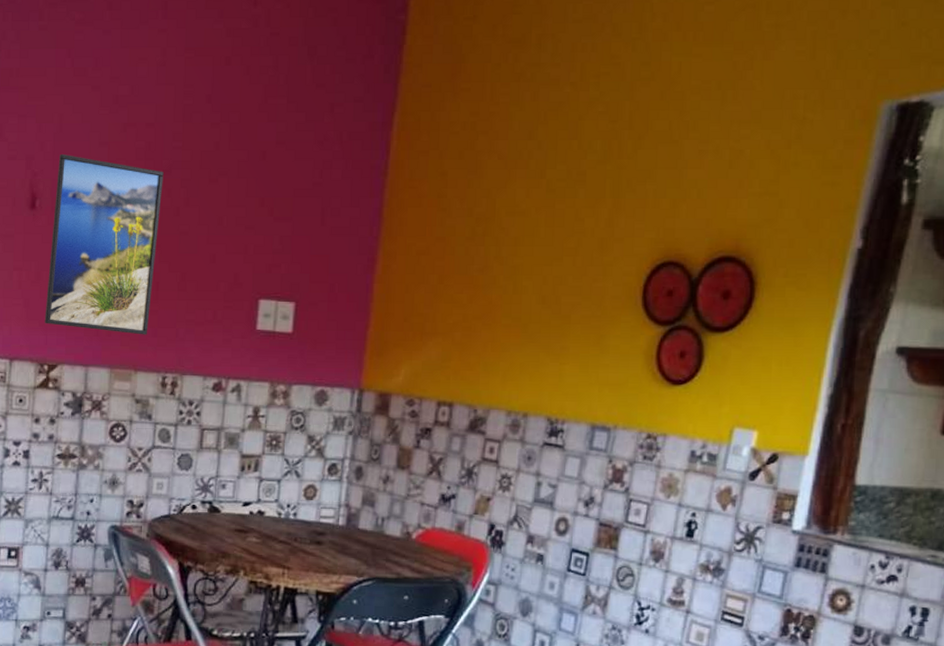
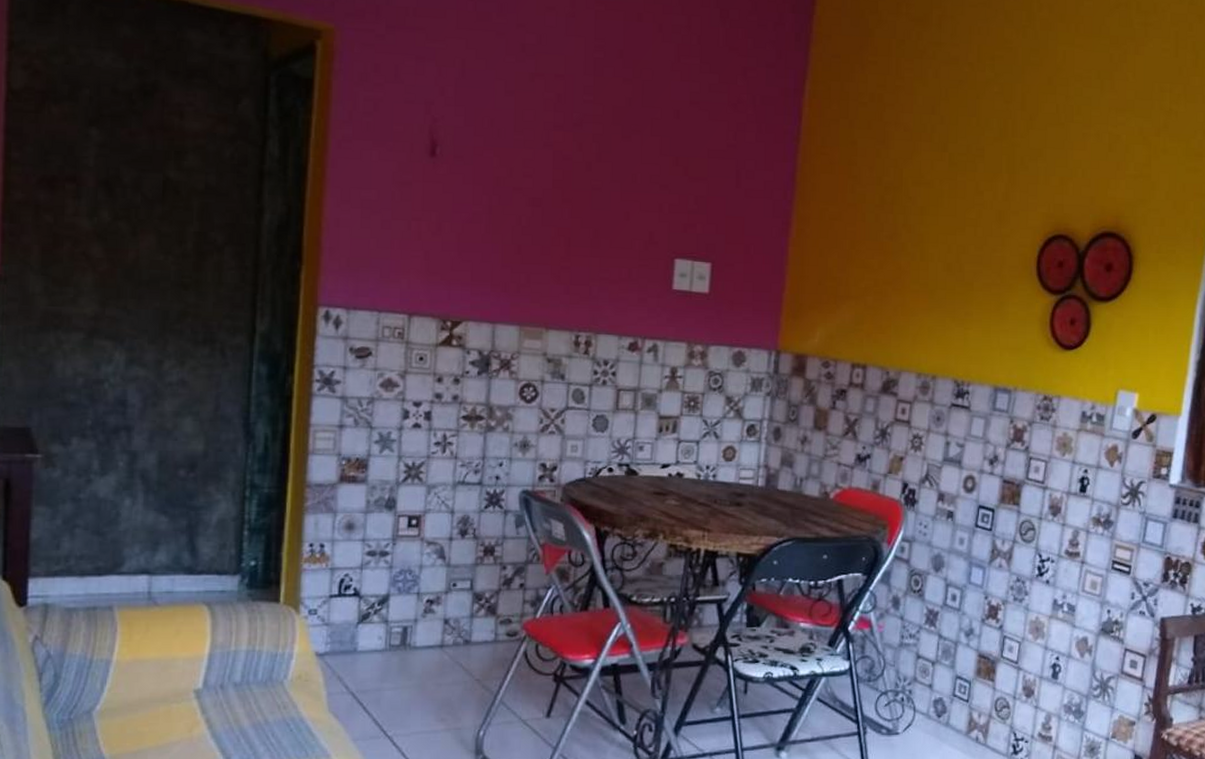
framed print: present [44,153,164,335] -> none [447,100,574,292]

